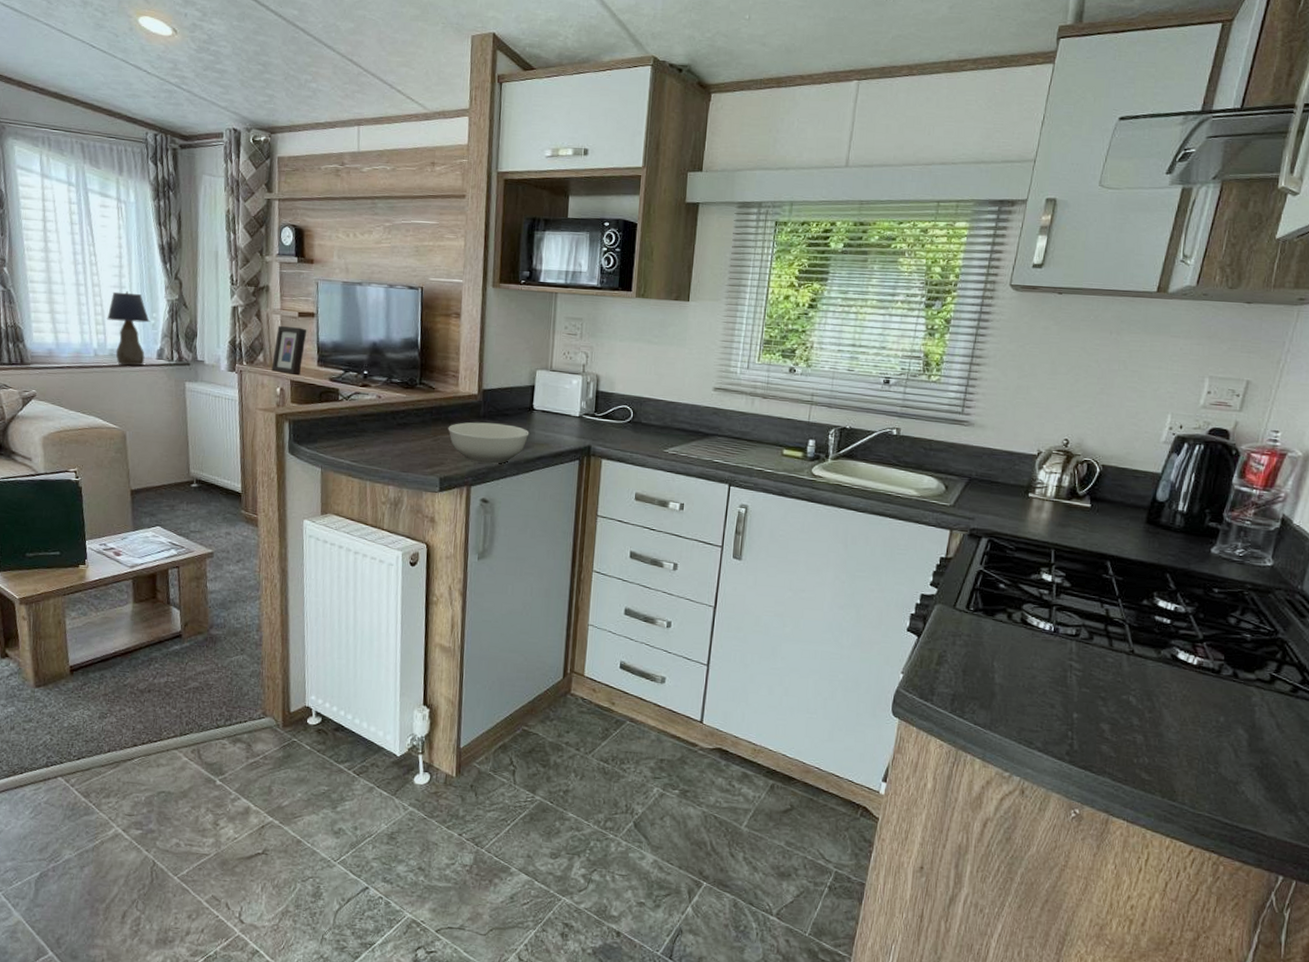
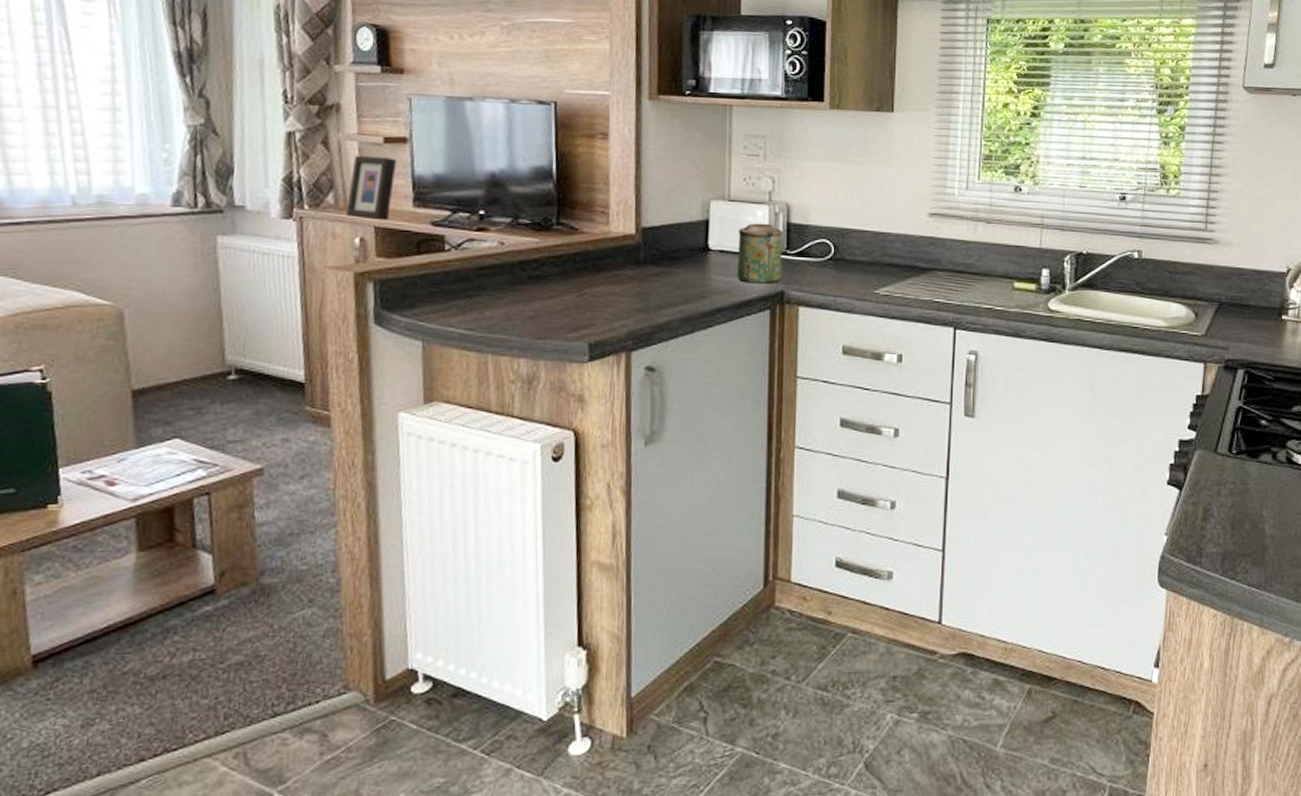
table lamp: present [106,291,150,366] -> none [91,115,161,217]
bowl: present [448,422,530,464] -> none [597,269,705,321]
canister: none [554,389,592,440] -> present [737,223,783,285]

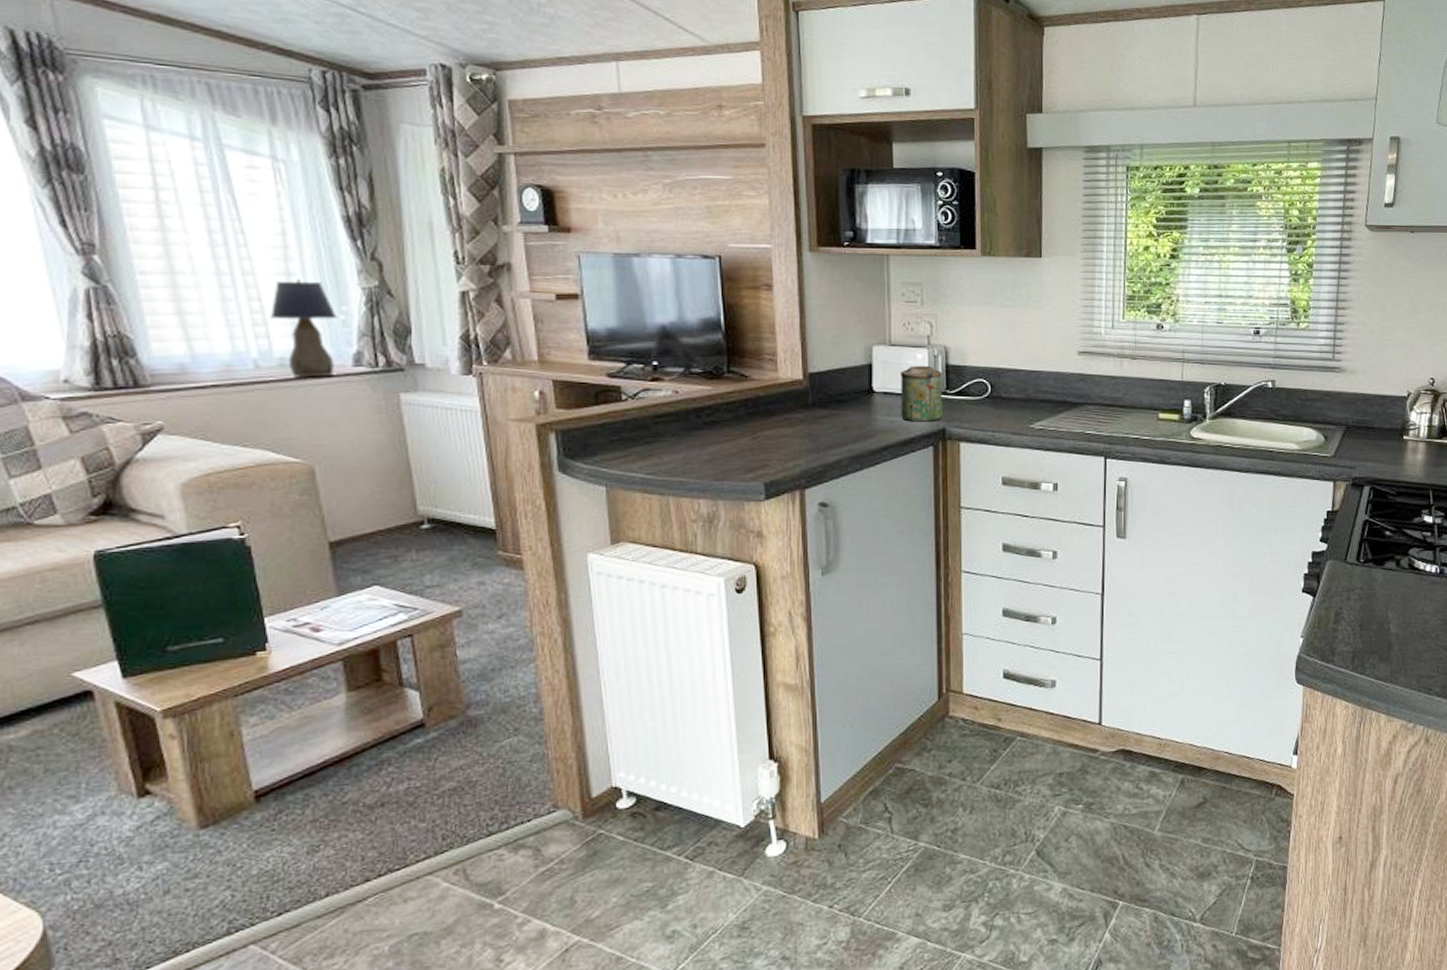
table lamp: none [91,115,161,217] -> present [269,279,339,378]
picture frame: present [346,155,396,221] -> none [524,312,569,374]

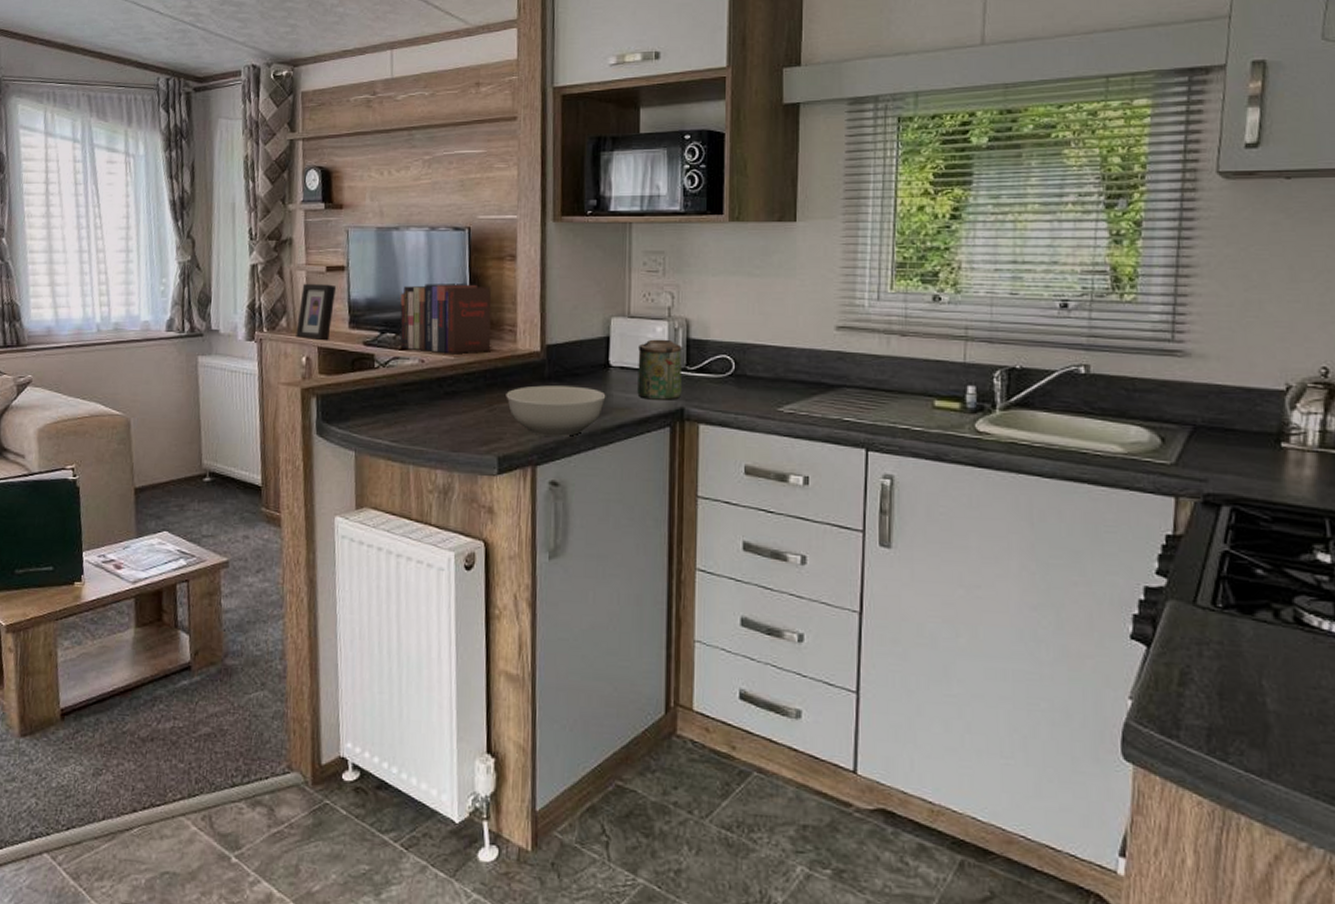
table lamp: present [269,279,339,378] -> none [111,255,160,341]
picture frame: none [524,312,569,374] -> present [296,283,336,341]
books: none [647,313,751,385] -> present [400,284,491,355]
bowl: none [769,412,871,460] -> present [506,385,606,436]

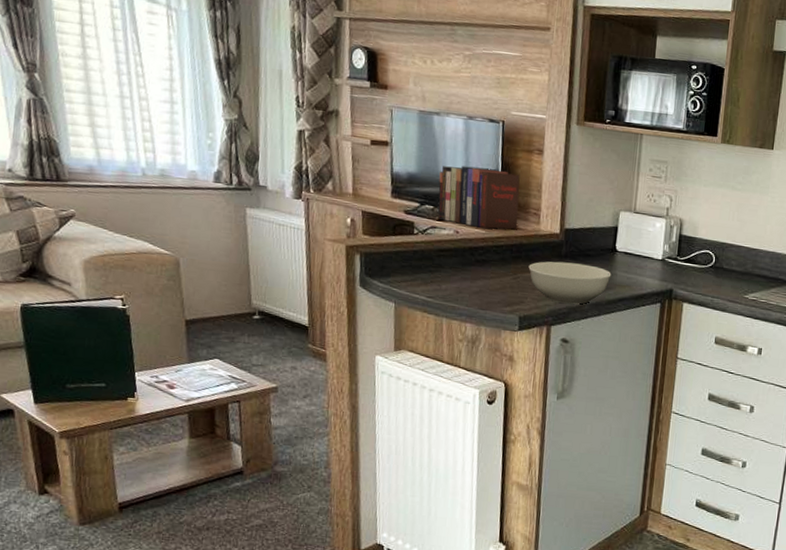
picture frame: present [296,283,336,341] -> none [341,152,379,207]
canister: present [637,339,683,402] -> none [637,232,675,283]

